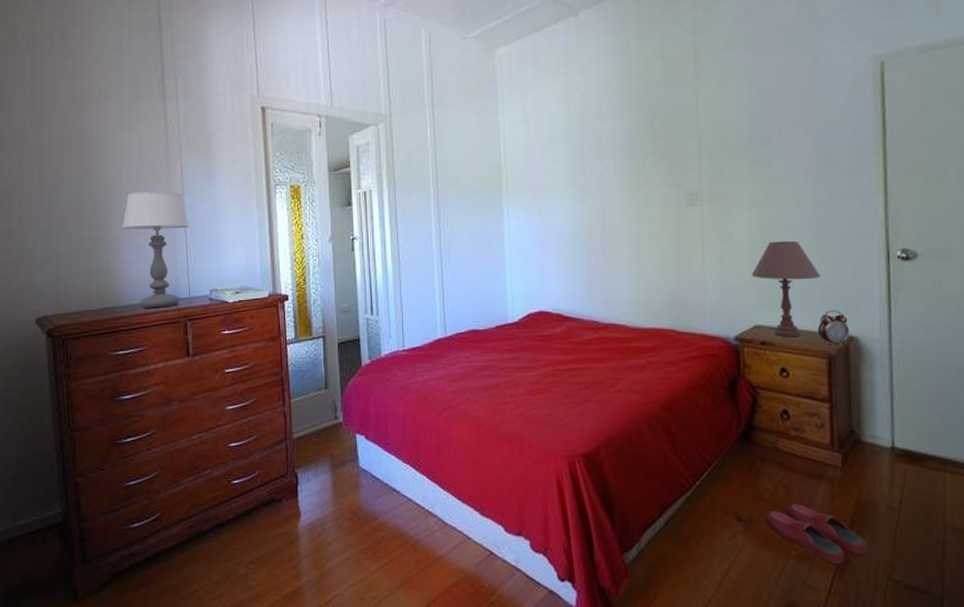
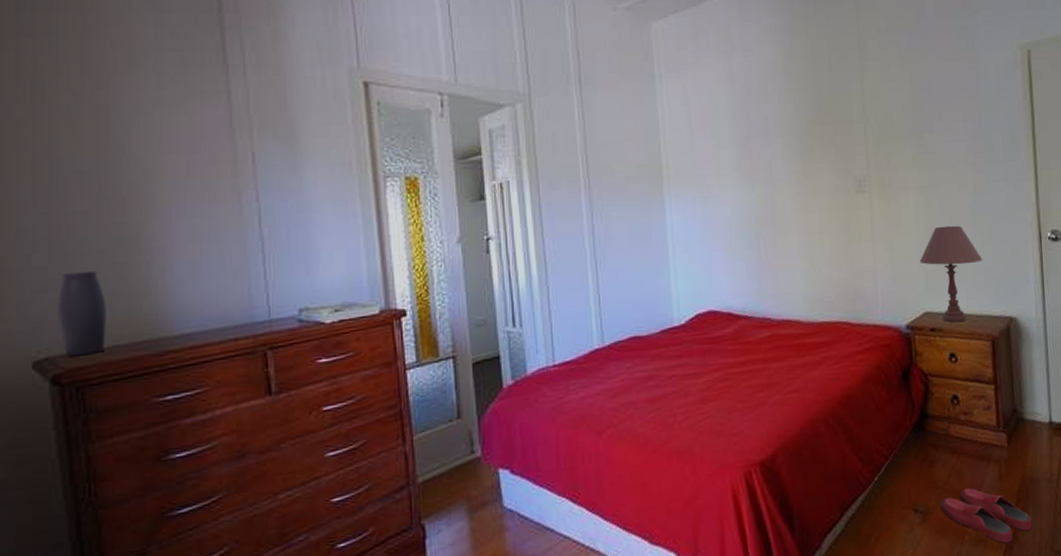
vase: none [52,254,82,316] -> present [58,272,106,357]
table lamp: present [122,191,189,308] -> none [167,187,267,338]
alarm clock: present [817,310,850,345] -> none [981,292,1010,328]

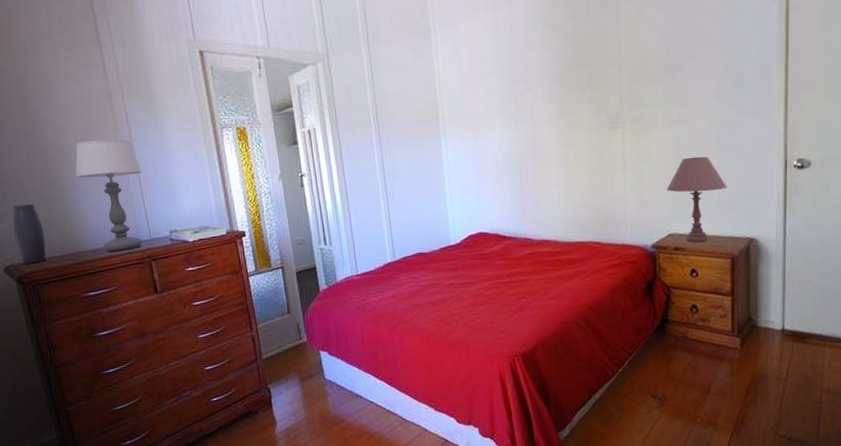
table lamp: none [167,187,267,338] -> present [75,139,142,252]
slippers: present [940,488,1032,544] -> none [676,381,759,427]

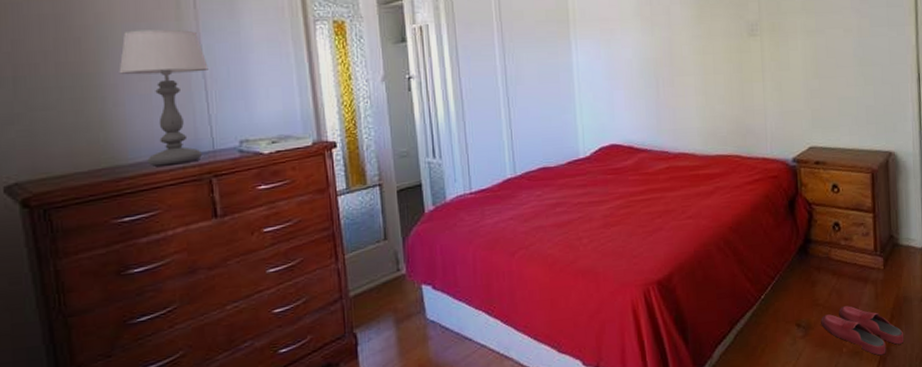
vase: present [12,204,46,264] -> none [24,106,68,183]
table lamp: present [666,156,727,243] -> none [806,67,865,157]
slippers: none [676,381,759,427] -> present [821,306,905,356]

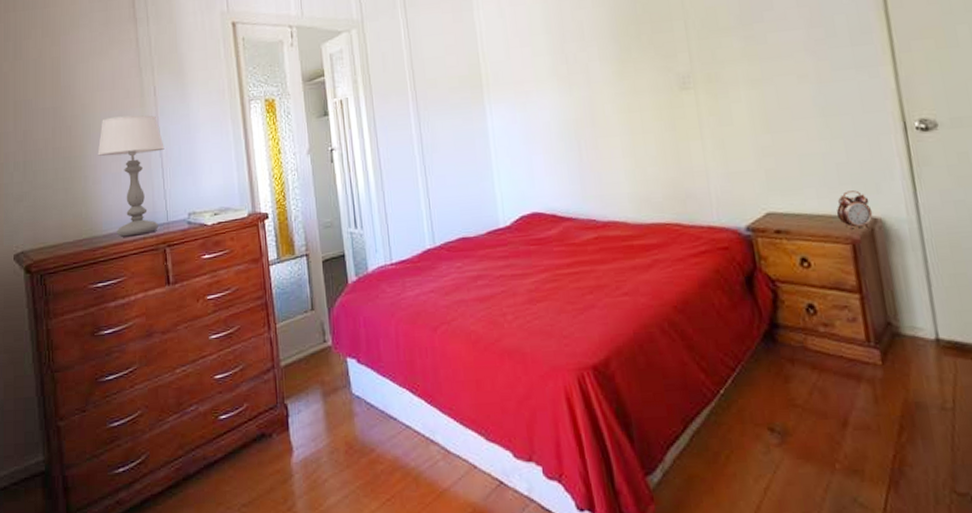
slippers: present [821,306,905,356] -> none [801,409,923,478]
alarm clock: none [862,129,889,161] -> present [836,190,873,229]

